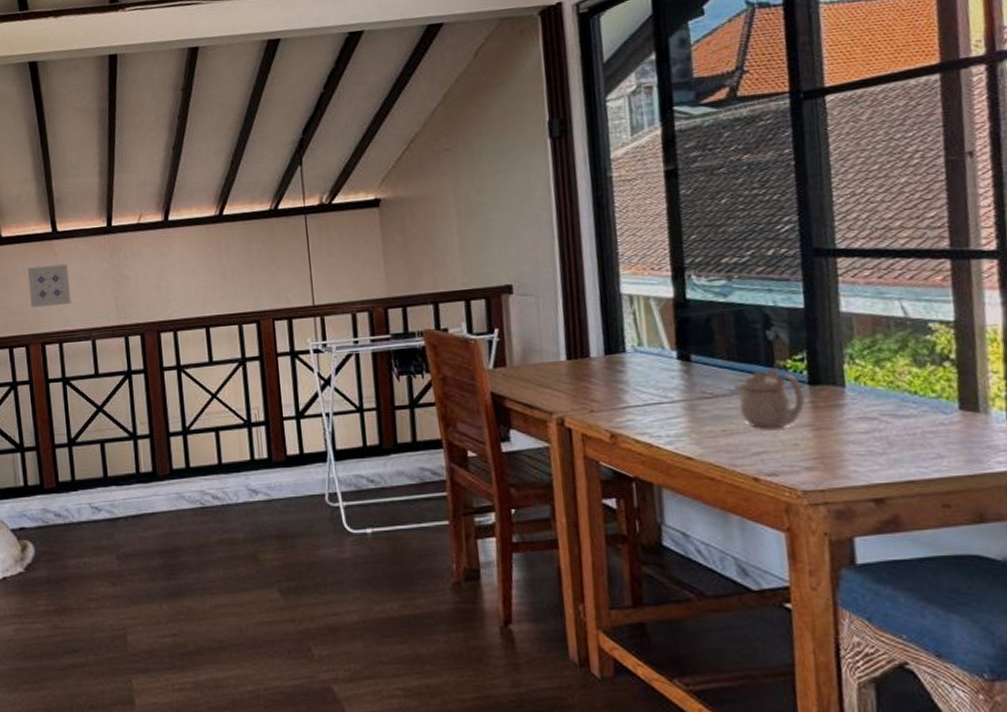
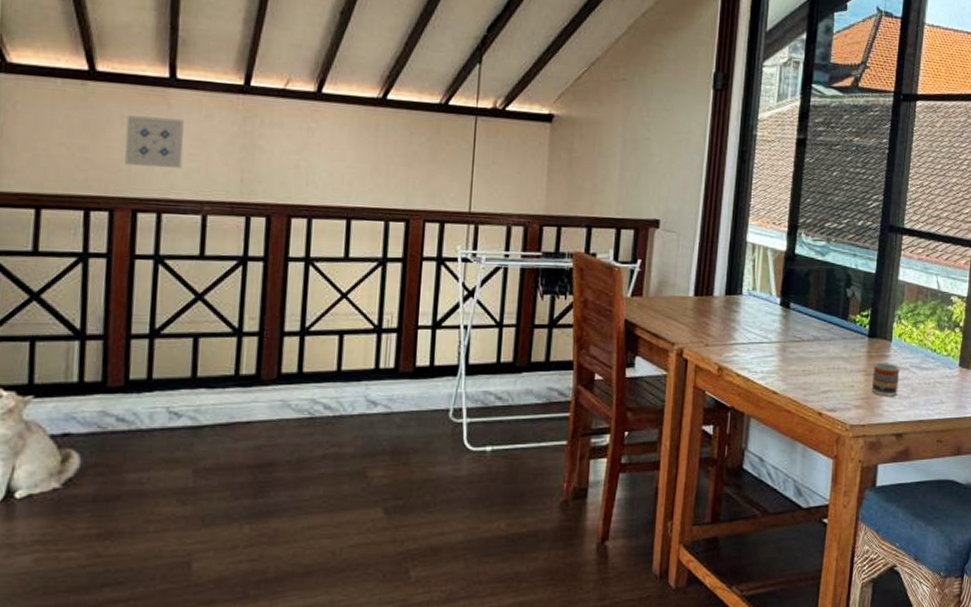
teapot: present [734,368,806,430] -> none [817,321,865,372]
cup: none [823,413,867,454] -> present [872,362,900,396]

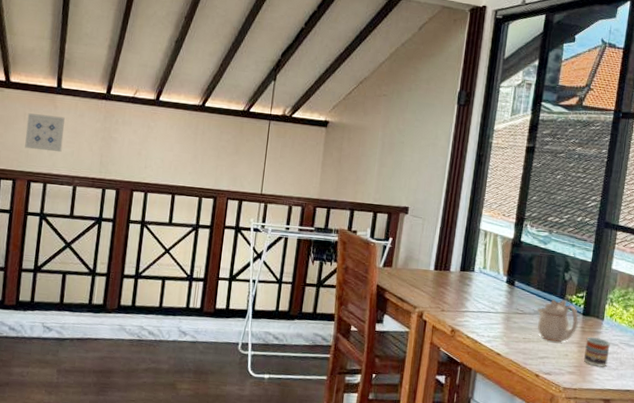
teapot: none [817,321,865,372] -> present [537,299,579,343]

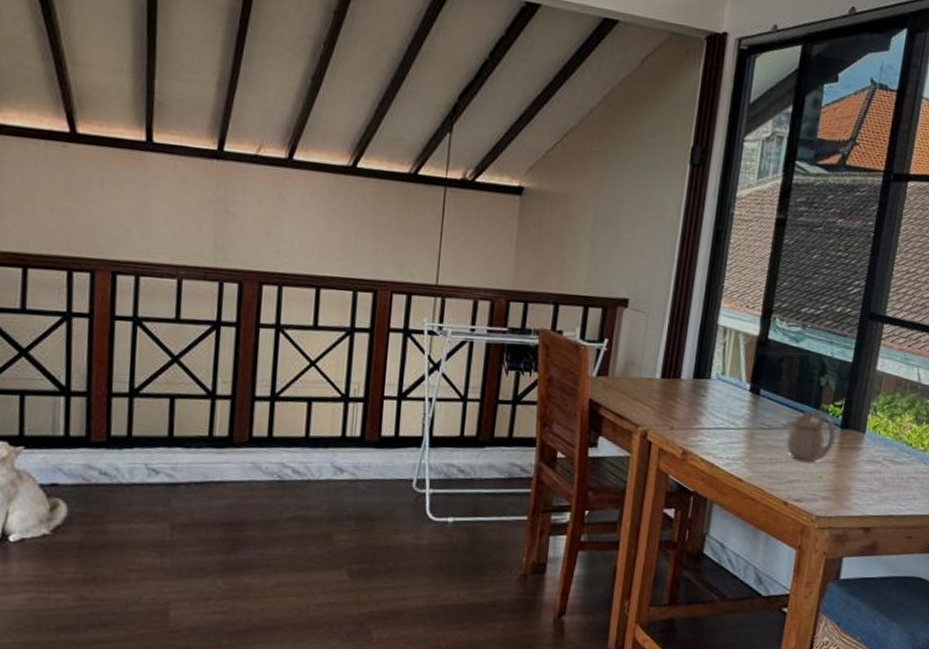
wall art: present [25,113,65,153] -> none [104,178,160,233]
cup: present [584,337,610,367] -> none [841,454,873,490]

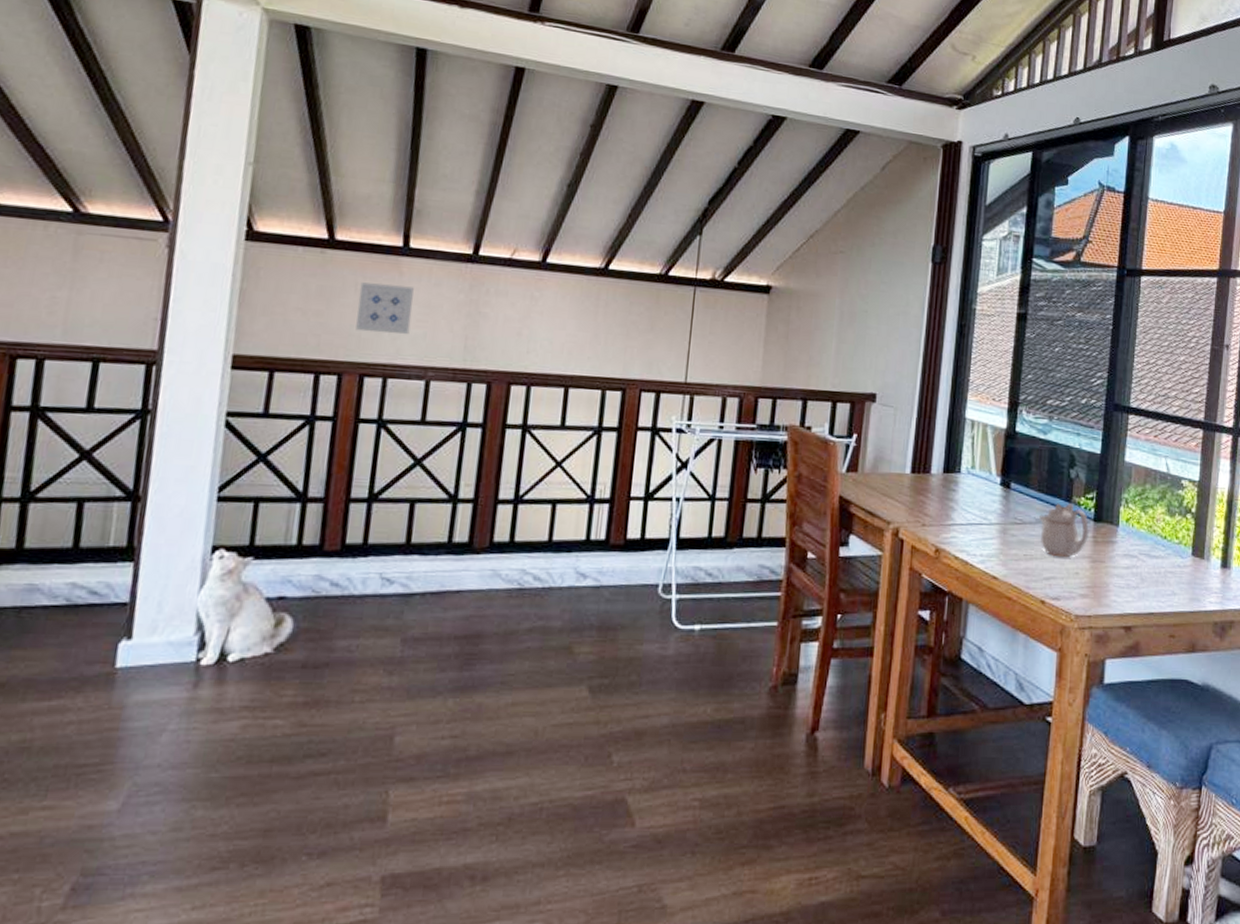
wall art: none [104,178,160,233] -> present [355,282,414,335]

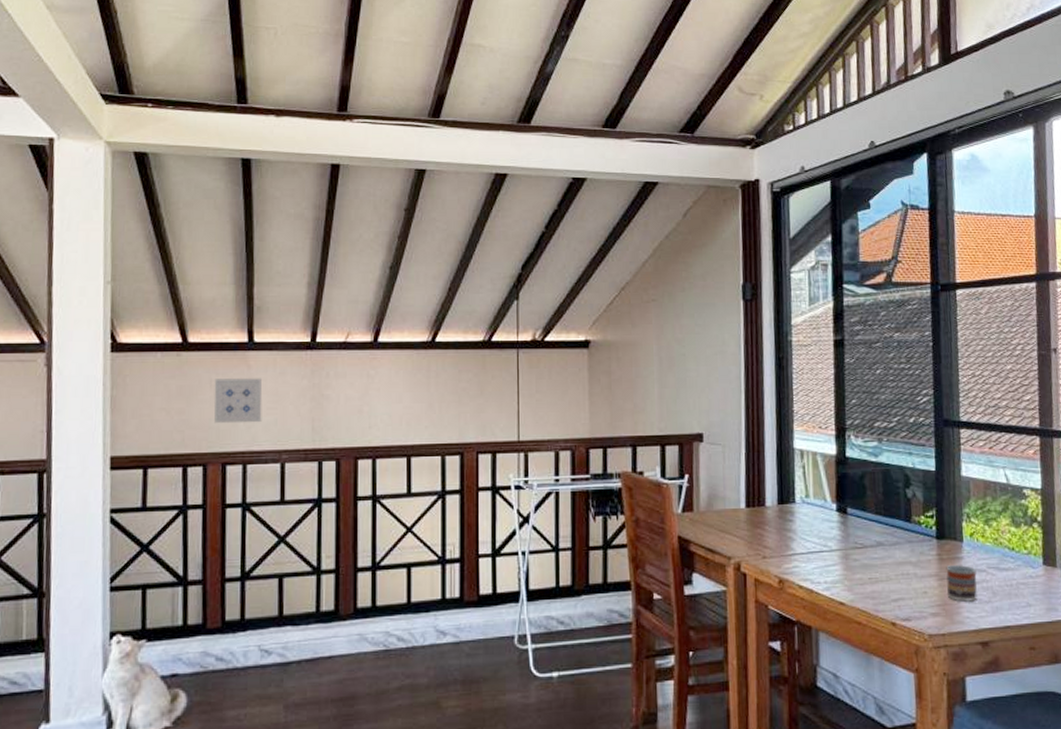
teapot: present [1039,503,1090,558] -> none [880,523,934,578]
cup: none [1098,548,1128,586] -> present [946,565,977,602]

